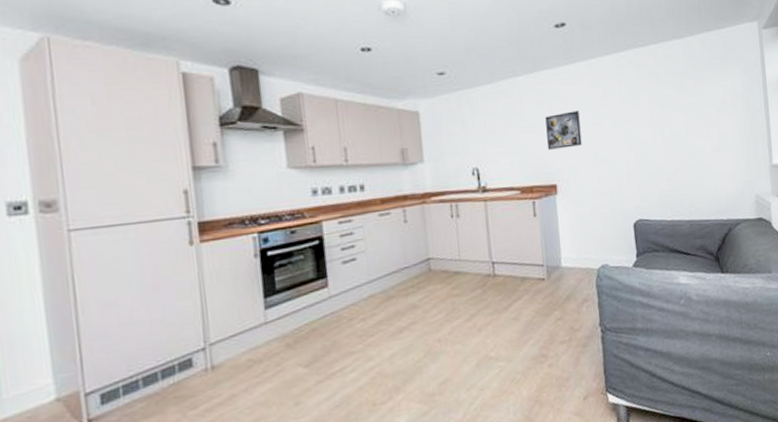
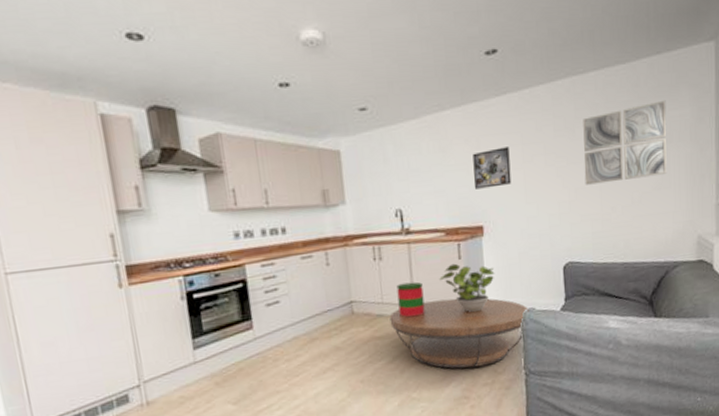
coffee table: none [467,255,603,327] -> present [389,298,529,369]
decorative container: none [473,238,502,275] -> present [396,281,425,318]
potted plant: none [515,220,569,269] -> present [439,263,495,313]
wall art: none [645,72,724,147] -> present [583,100,667,185]

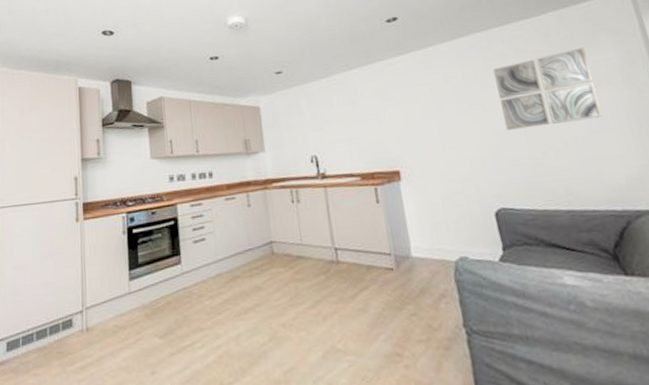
coffee table: present [389,298,529,369] -> none [309,243,462,321]
decorative container: present [396,281,425,318] -> none [315,224,346,261]
potted plant: present [439,263,495,313] -> none [358,207,417,259]
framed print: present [472,147,512,189] -> none [382,97,425,137]

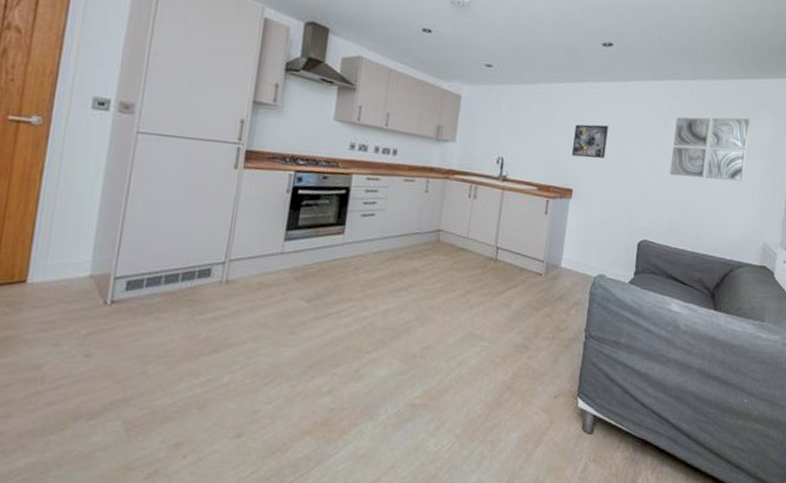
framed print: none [382,97,425,137] -> present [571,124,608,159]

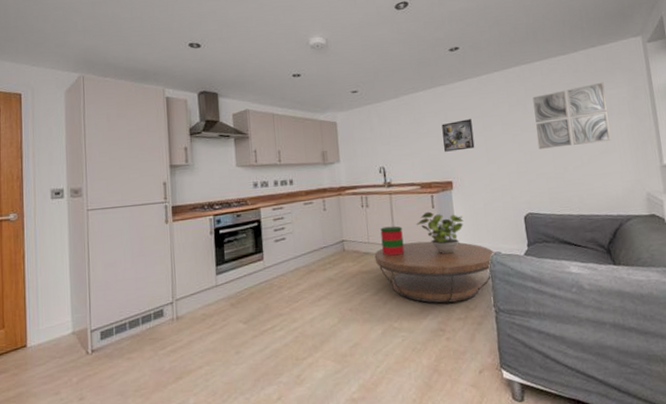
coffee table: none [470,246,600,320] -> present [374,241,496,304]
decorative container: none [480,224,508,258] -> present [380,226,405,256]
potted plant: none [524,216,575,267] -> present [416,211,464,254]

